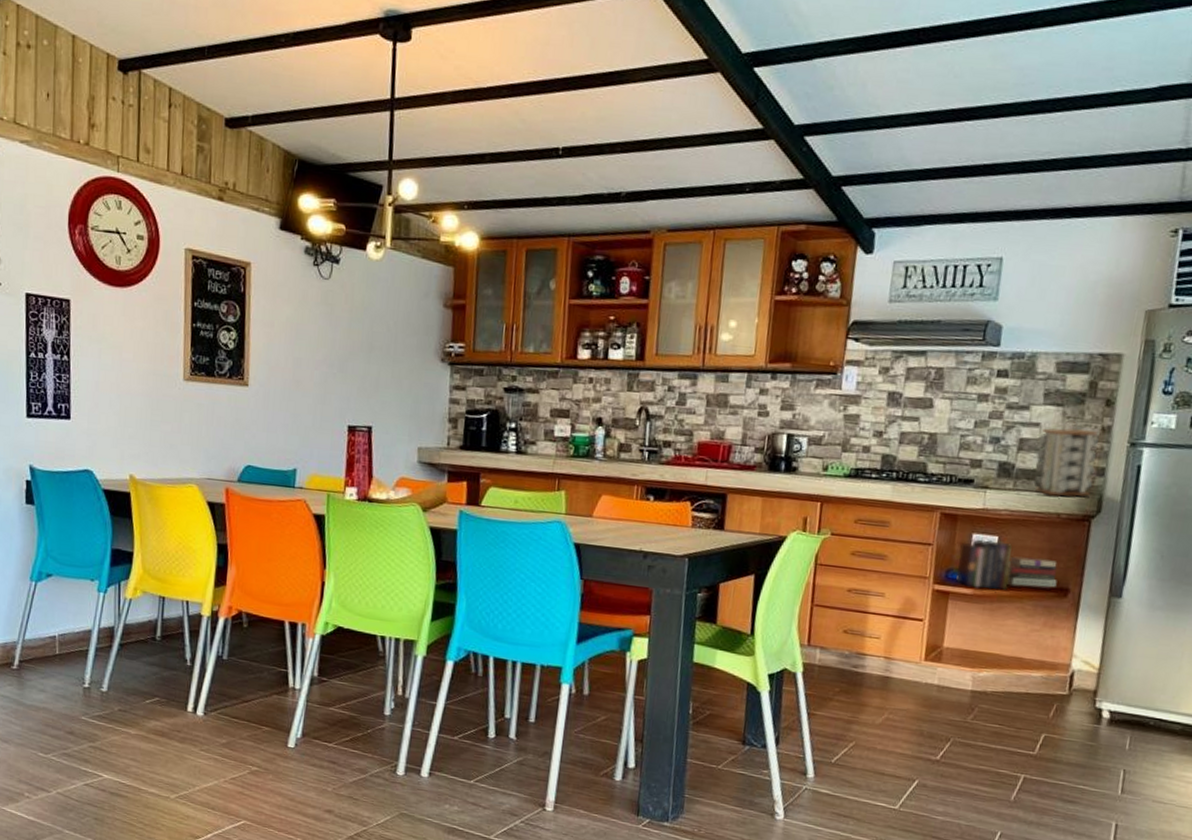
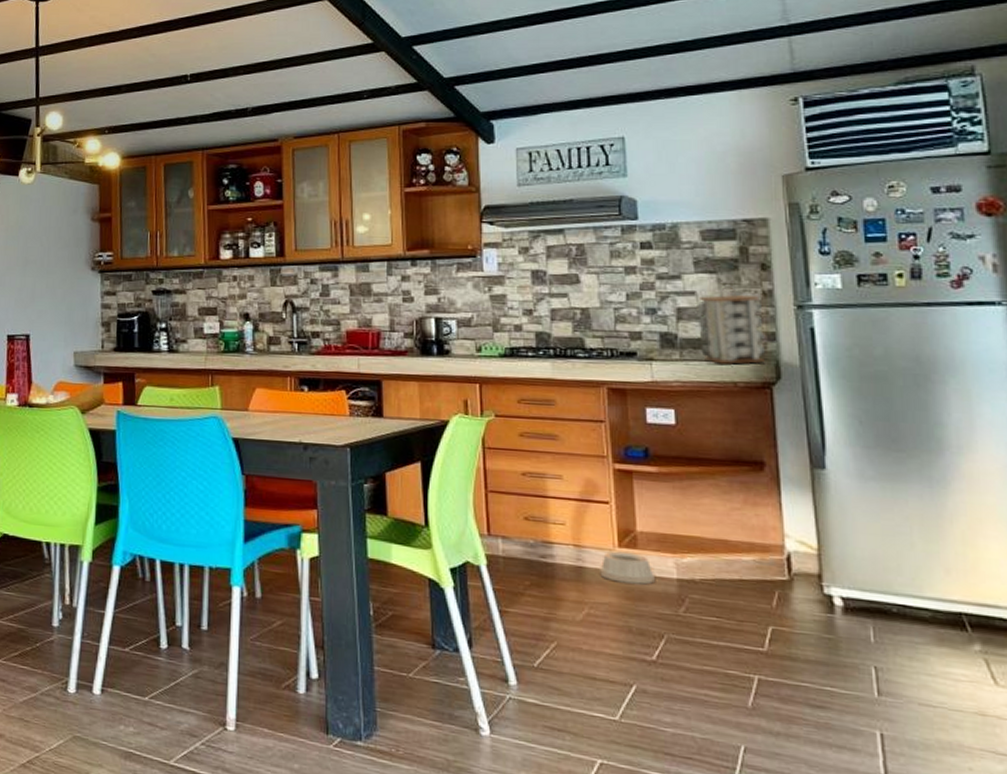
pet bowl: none [902,664,954,695] -> present [598,551,656,585]
books: present [956,539,1013,590] -> none [633,413,695,467]
books: present [1006,556,1057,589] -> none [691,429,749,464]

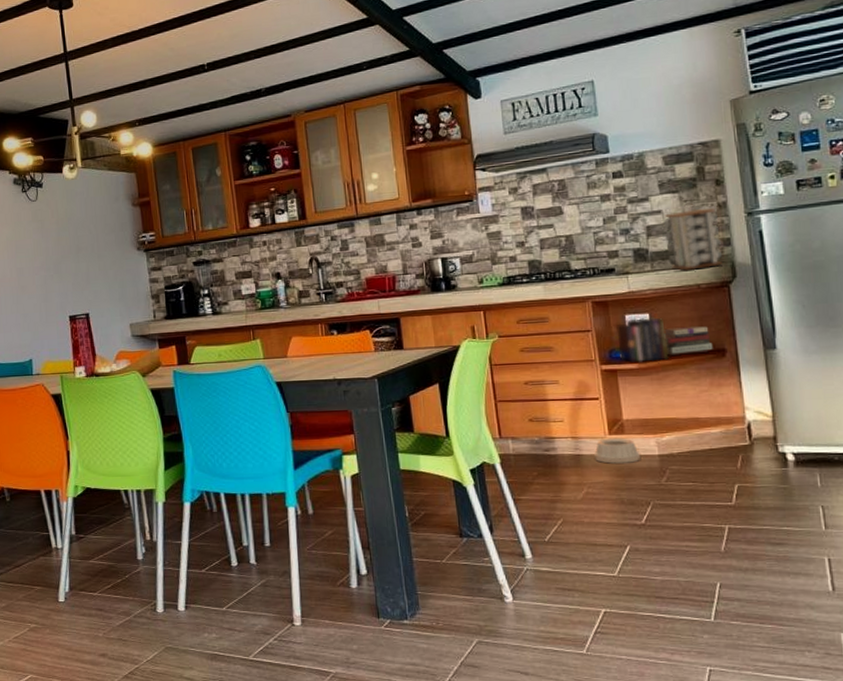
books: none [633,413,695,467] -> present [615,317,669,363]
books: none [691,429,749,464] -> present [664,325,713,355]

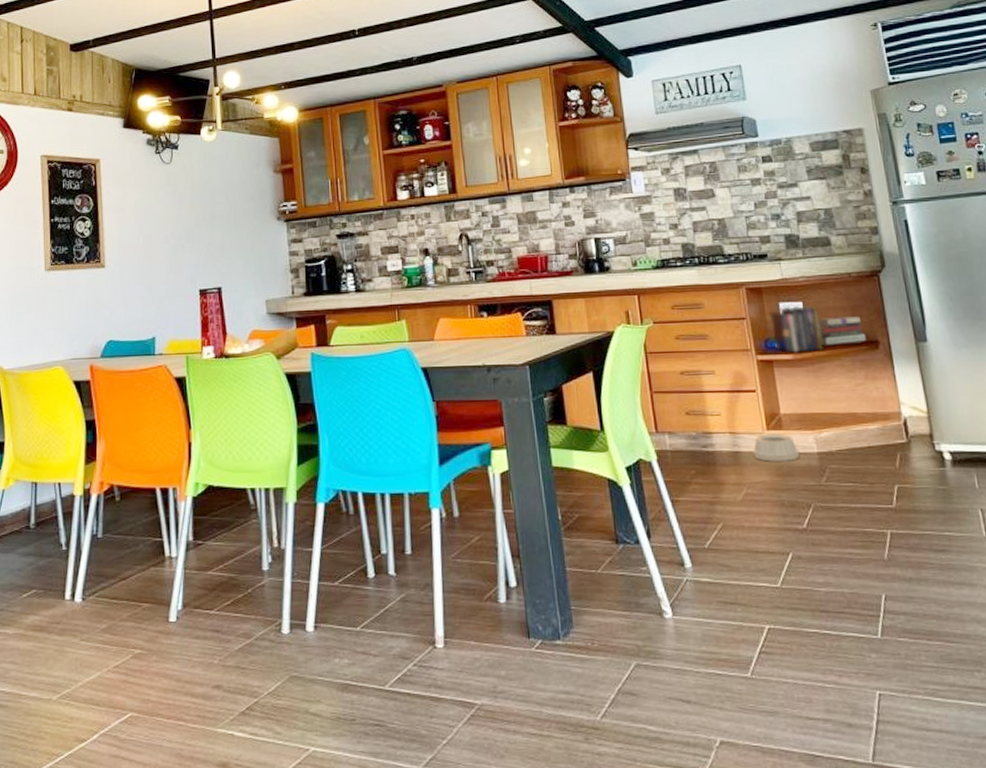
spice rack: present [664,201,722,271] -> none [813,188,871,259]

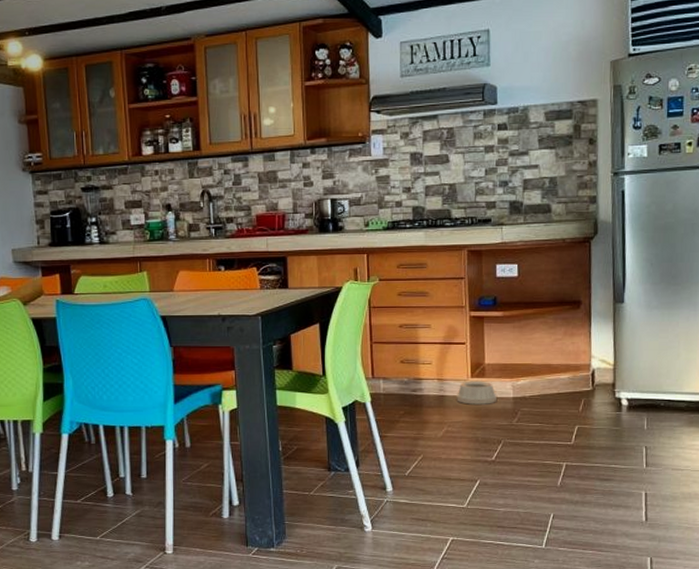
books: present [770,306,823,353] -> none [486,268,531,310]
books: present [818,315,866,346] -> none [529,278,570,305]

